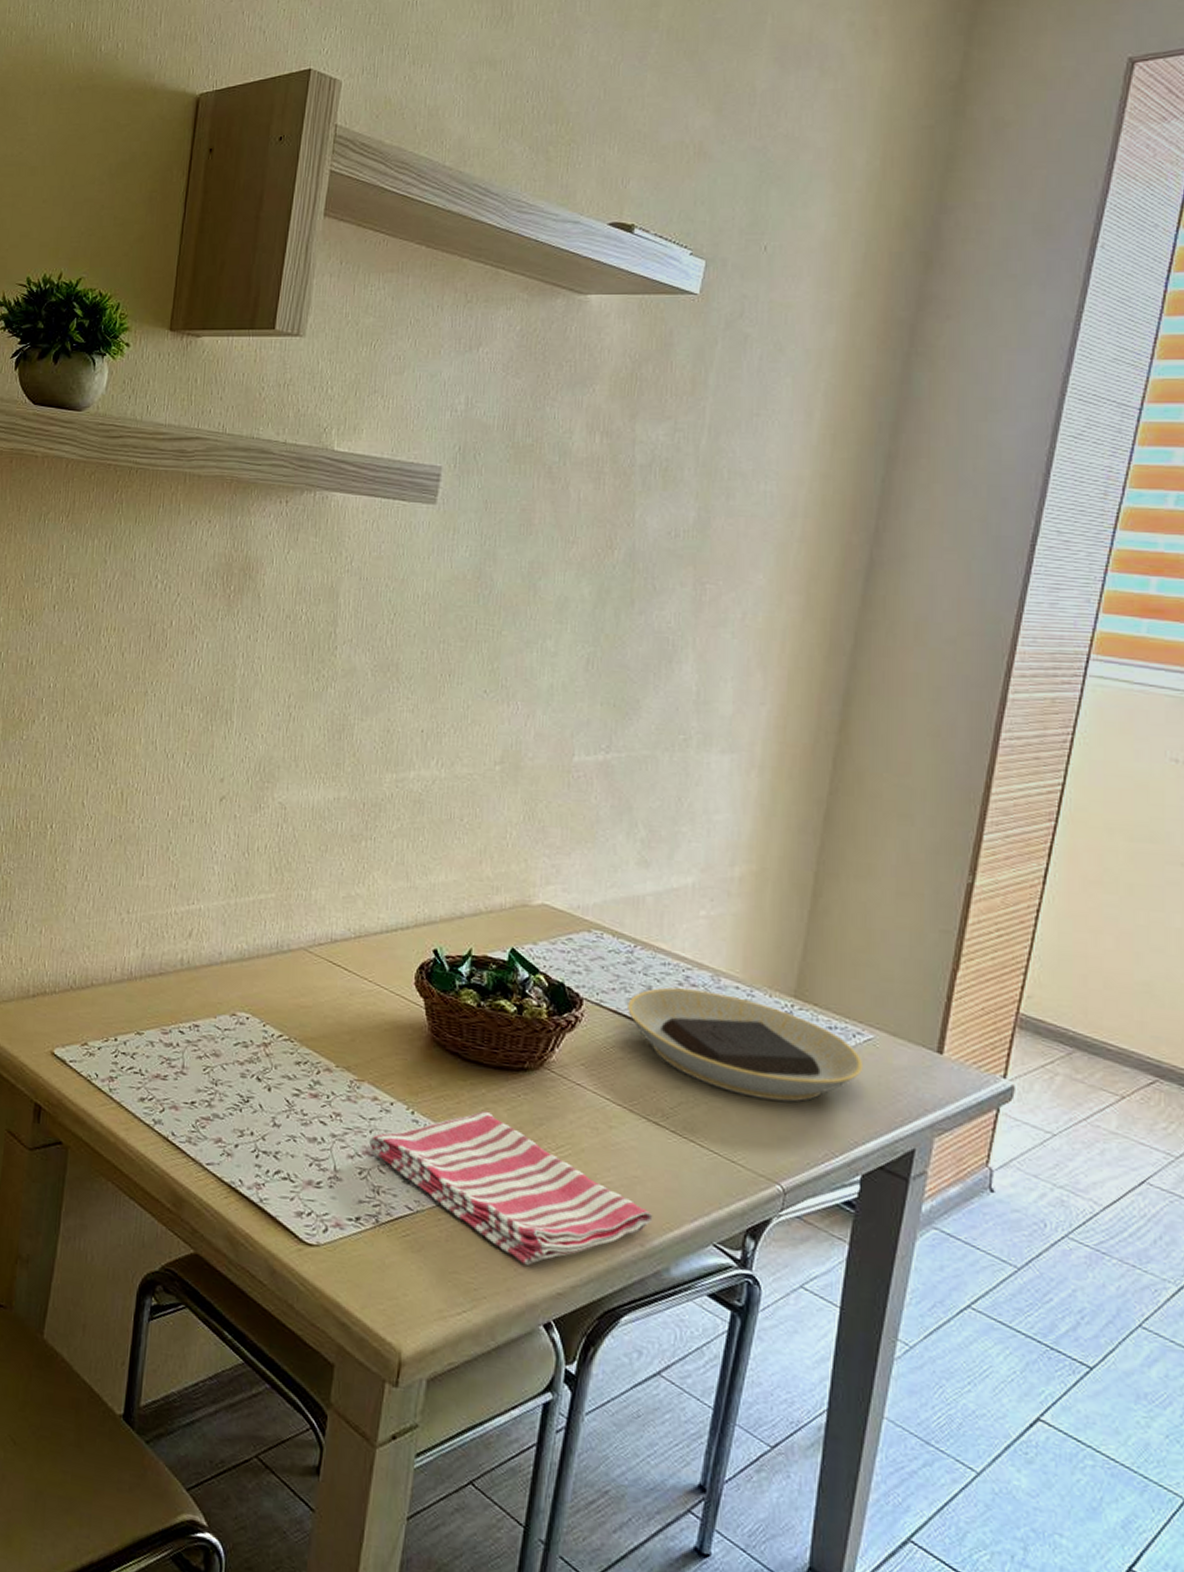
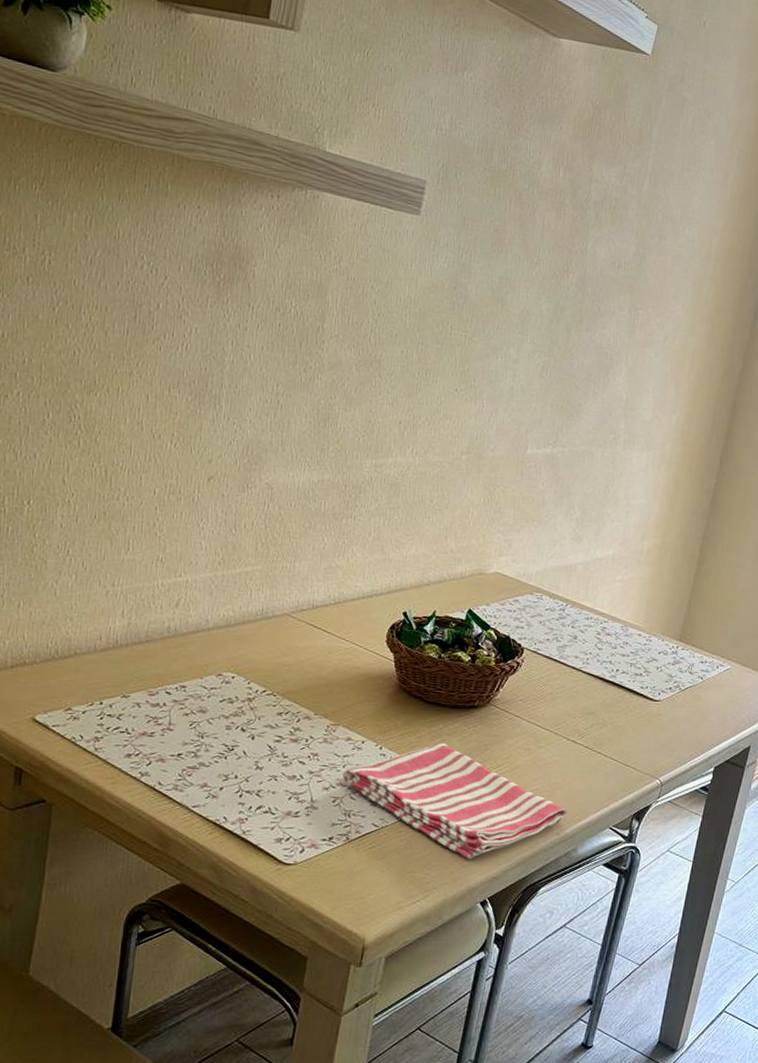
plate: present [628,987,864,1102] -> none [558,636,722,718]

